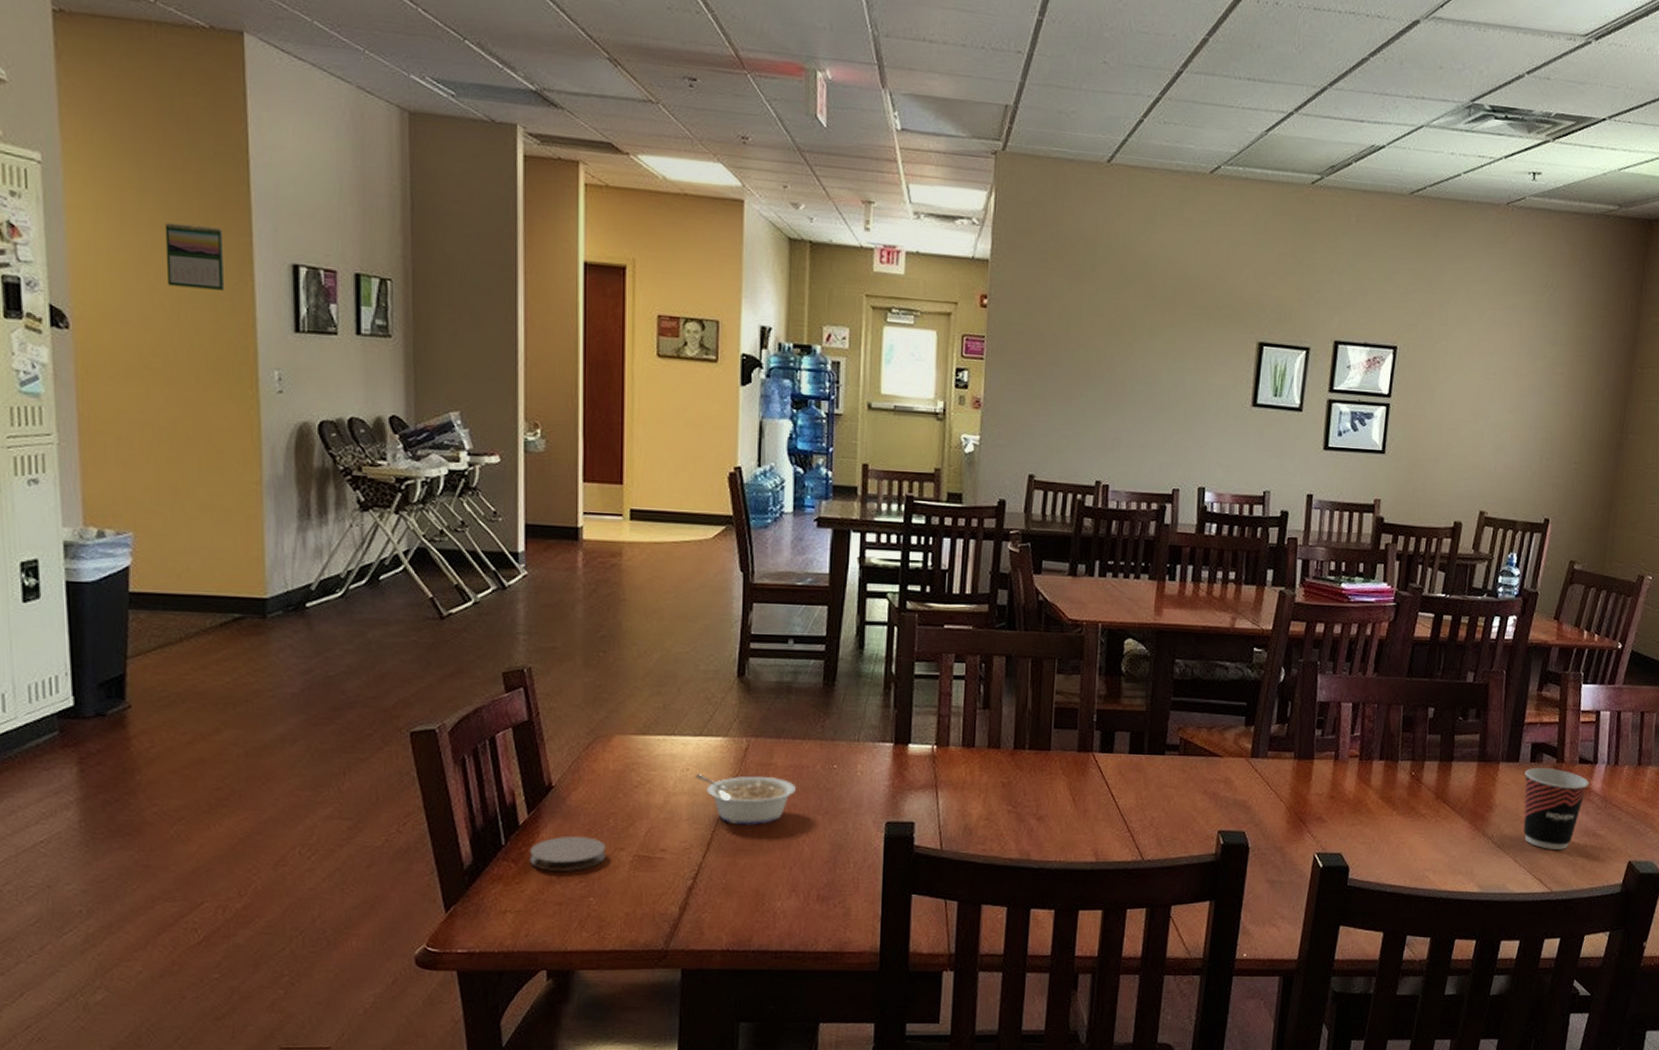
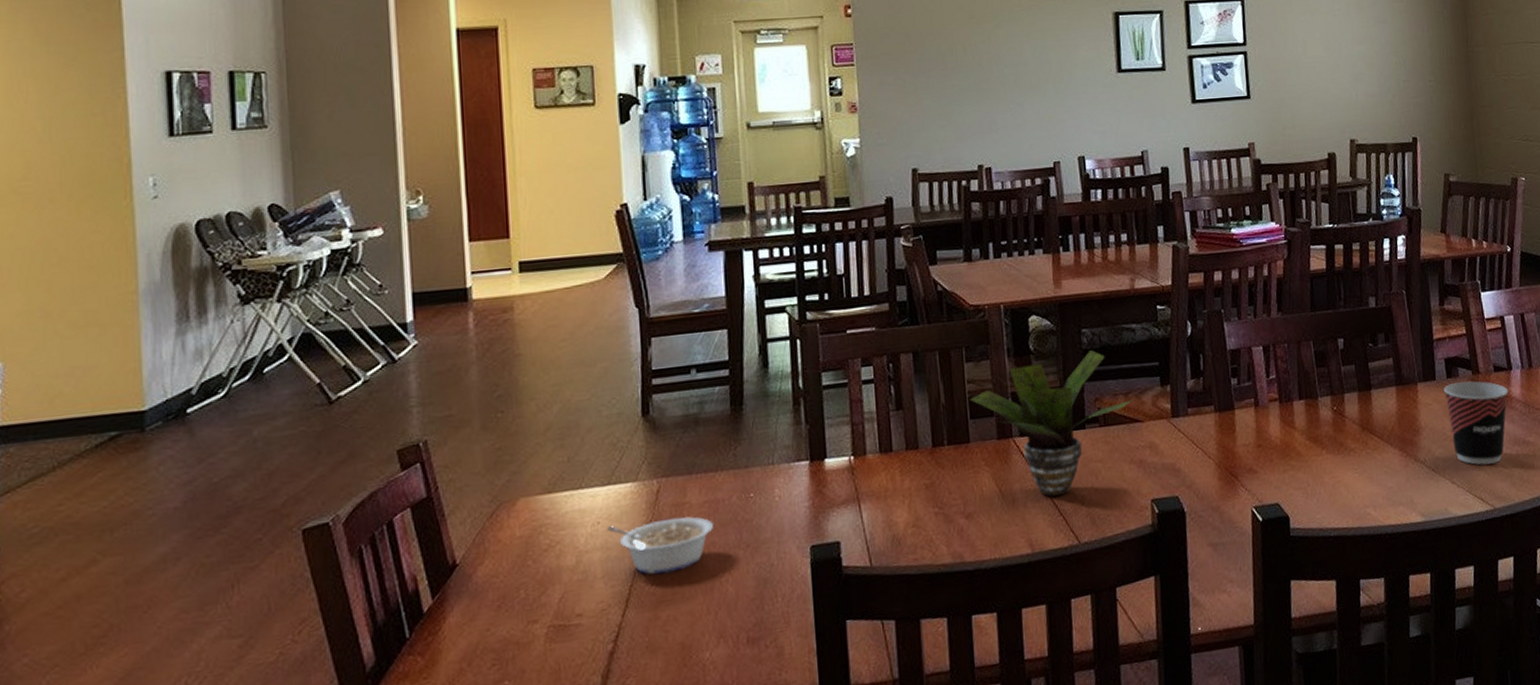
calendar: present [164,223,225,291] -> none [35,46,97,110]
coaster: present [529,837,607,873] -> none [436,613,519,660]
potted plant: none [1056,681,1216,813] -> present [969,350,1133,497]

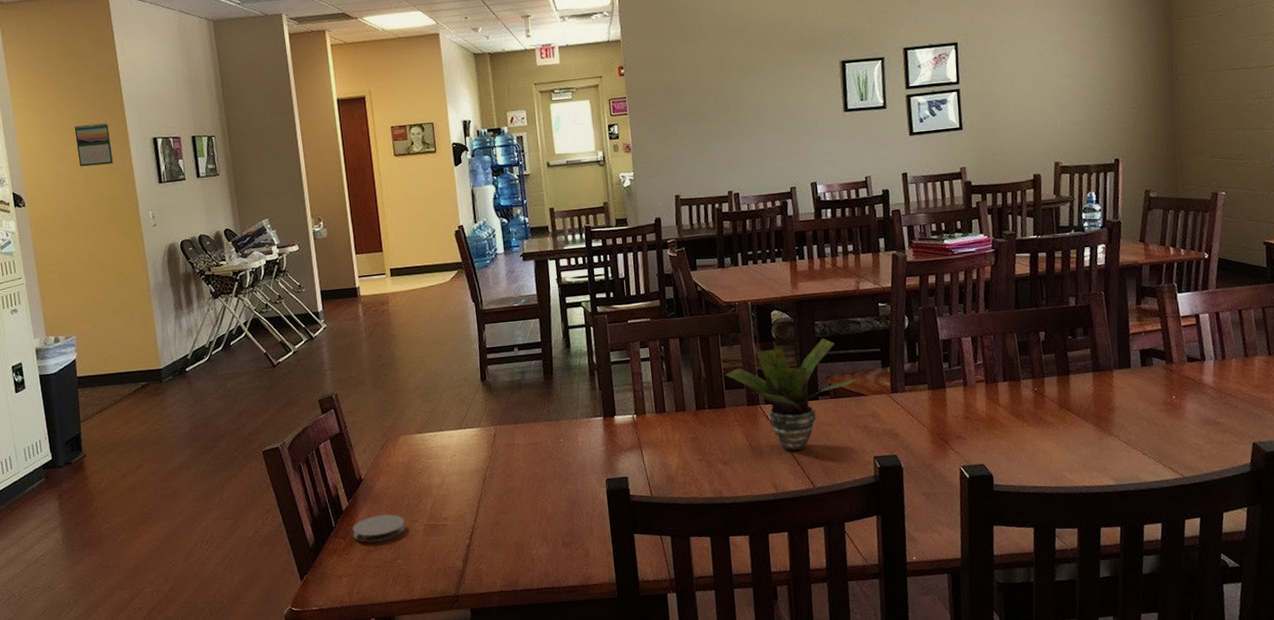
calendar: none [35,46,97,110] -> present [74,122,114,167]
coaster: none [436,613,519,660] -> present [352,514,405,544]
legume: present [607,516,713,575] -> none [461,454,535,494]
cup: present [1444,381,1509,465] -> none [1138,369,1201,441]

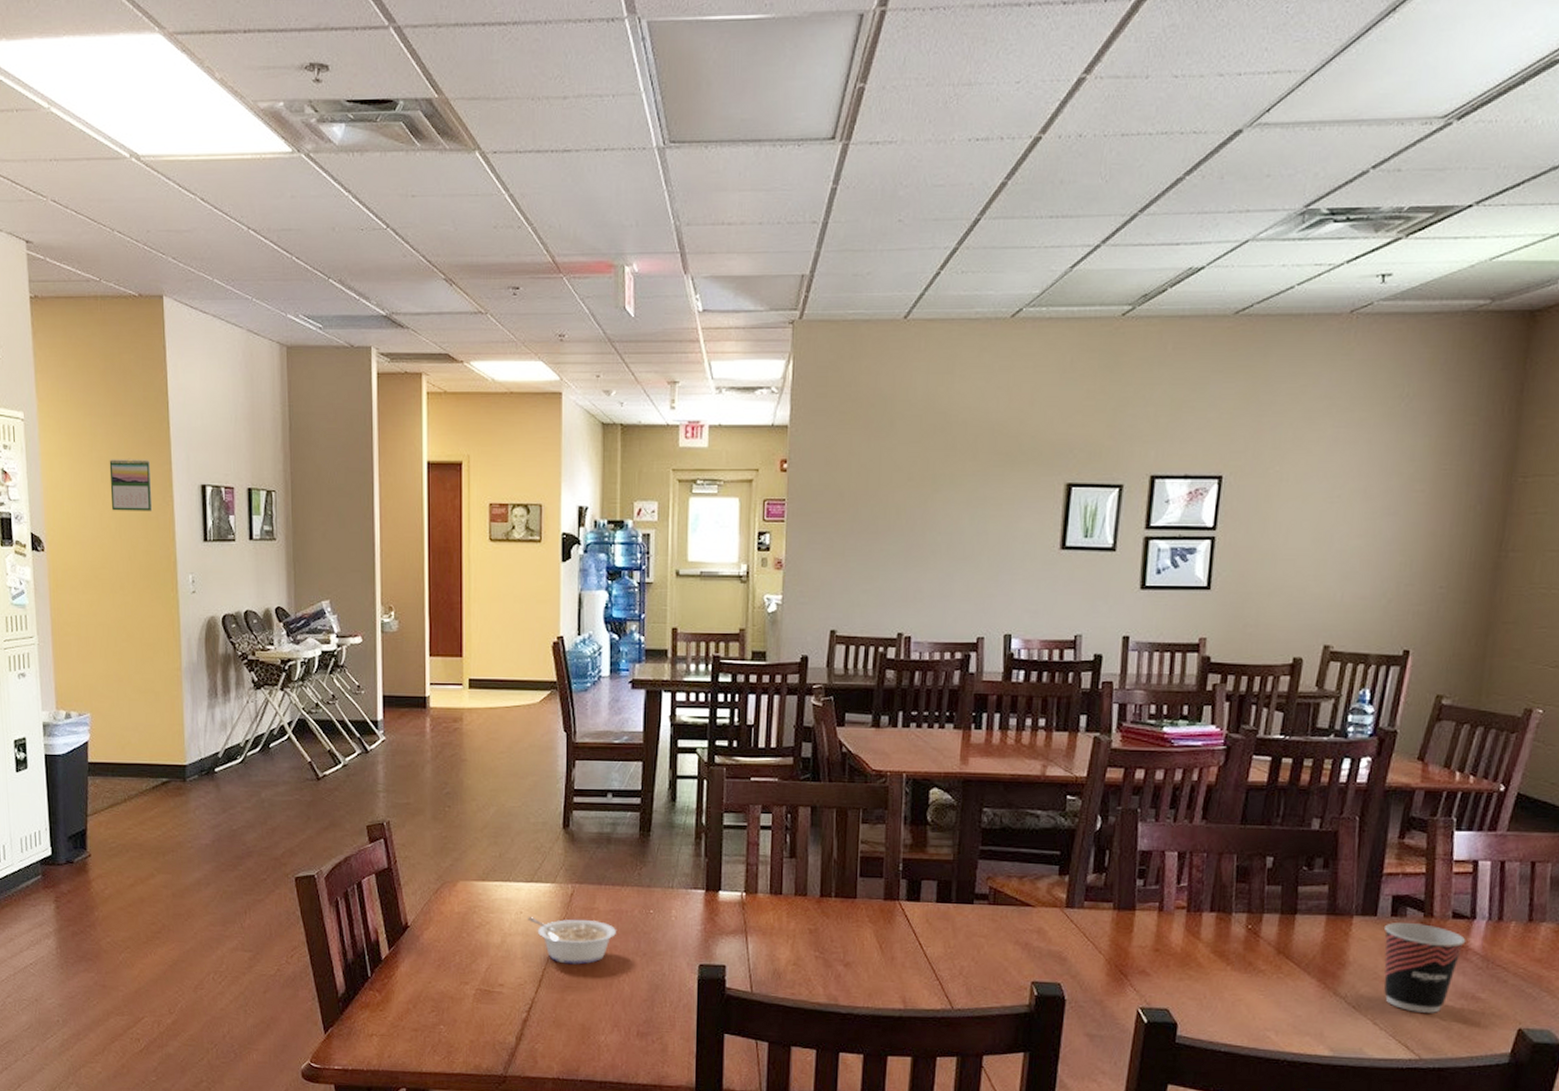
coaster: present [352,514,405,544] -> none [390,970,454,1002]
legume: none [461,454,535,494] -> present [528,917,616,965]
potted plant: present [724,338,858,451] -> none [861,830,1027,962]
cup: none [1138,369,1201,441] -> present [1384,923,1466,1013]

